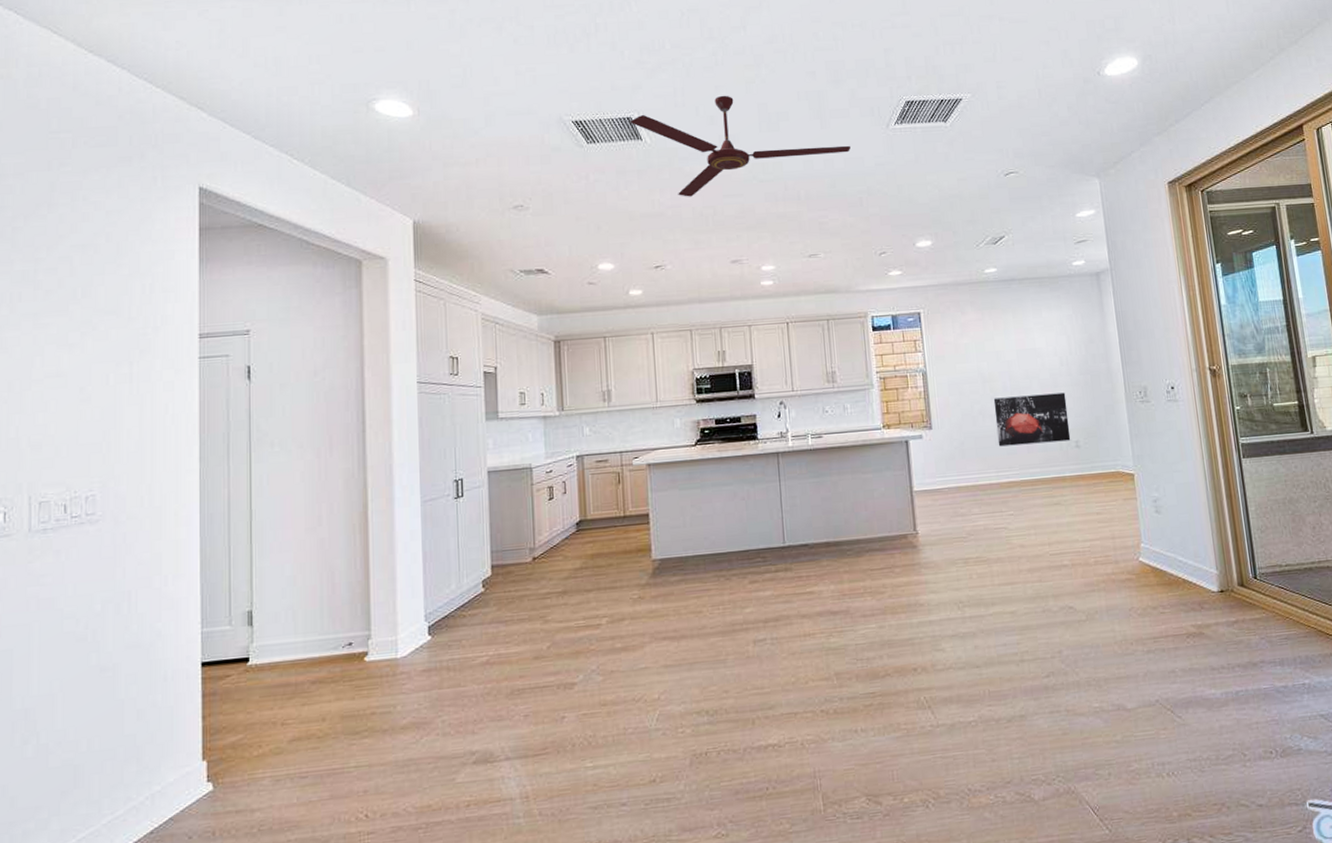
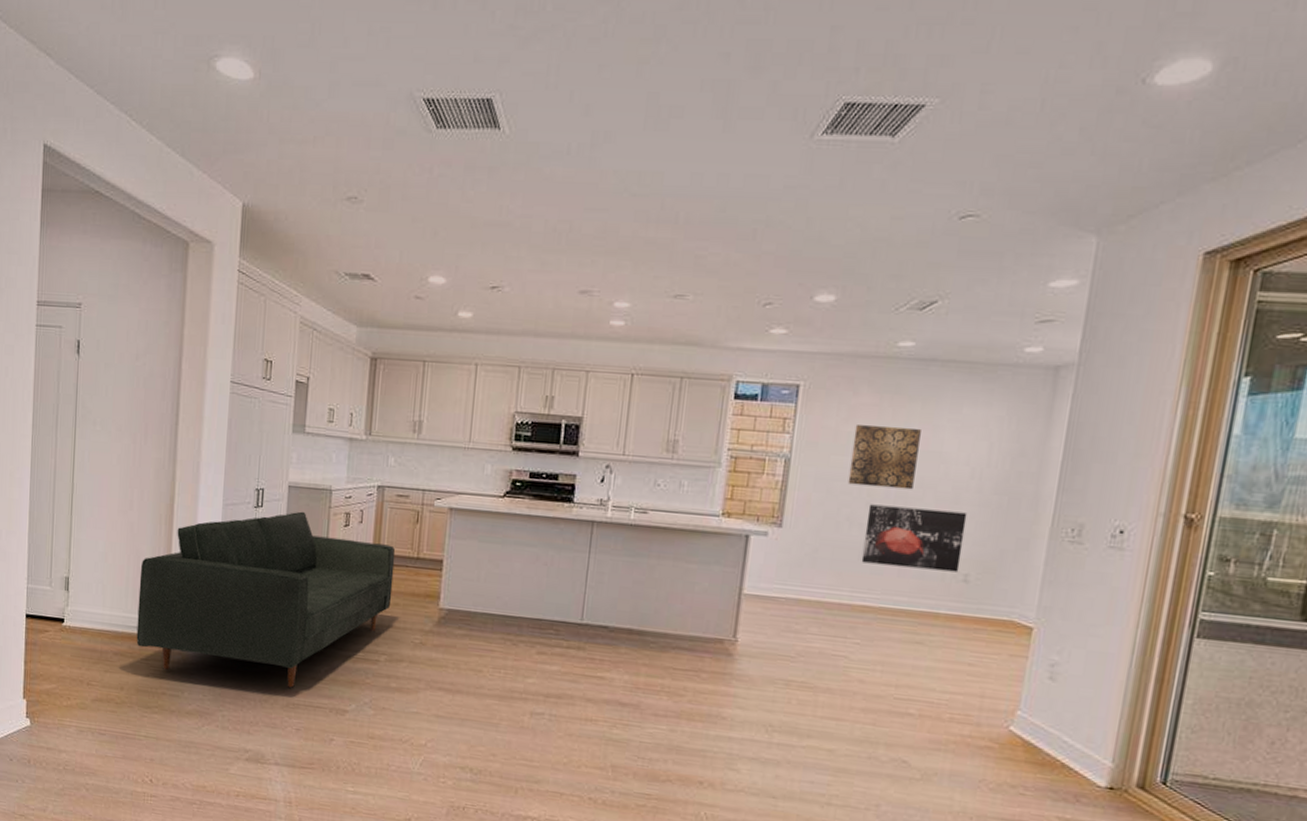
sofa: none [335,493,605,687] -> present [136,511,396,688]
ceiling fan: present [630,95,850,197] -> none [489,77,756,206]
wall art: none [969,333,1022,385] -> present [847,425,921,490]

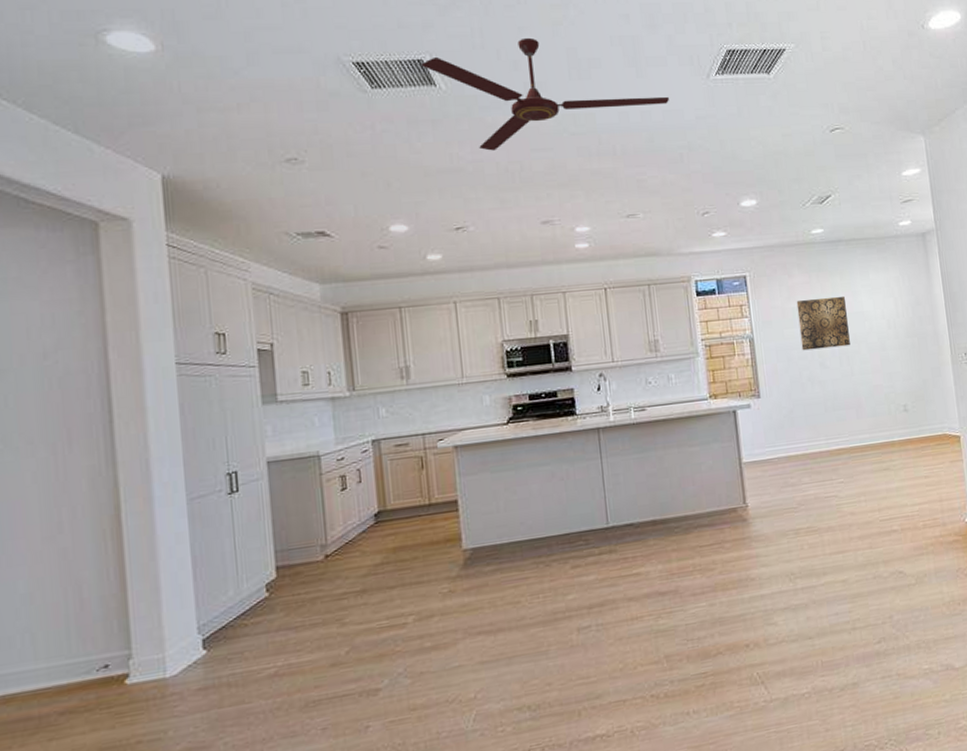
sofa: present [136,511,396,688] -> none [83,485,409,712]
ceiling fan: none [489,77,756,206] -> present [421,37,669,151]
wall art: present [861,504,968,573] -> none [822,356,899,414]

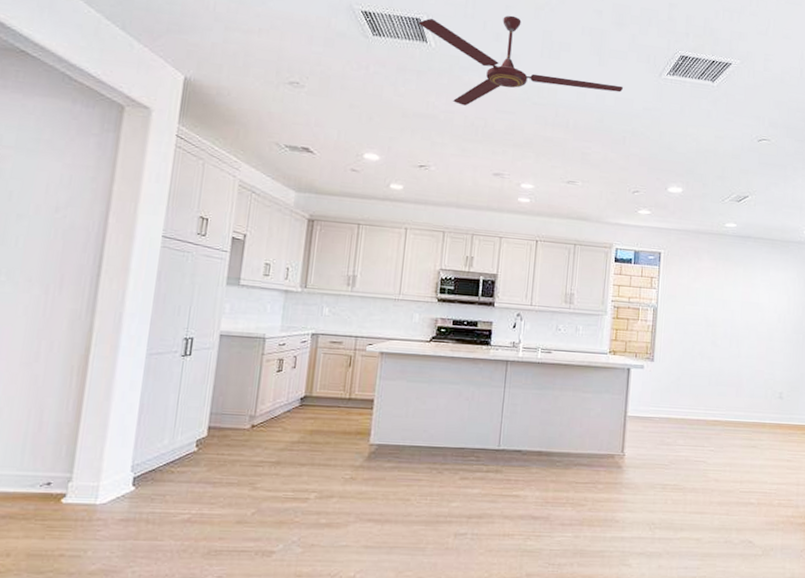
wall art: present [796,296,850,351] -> none [698,283,744,331]

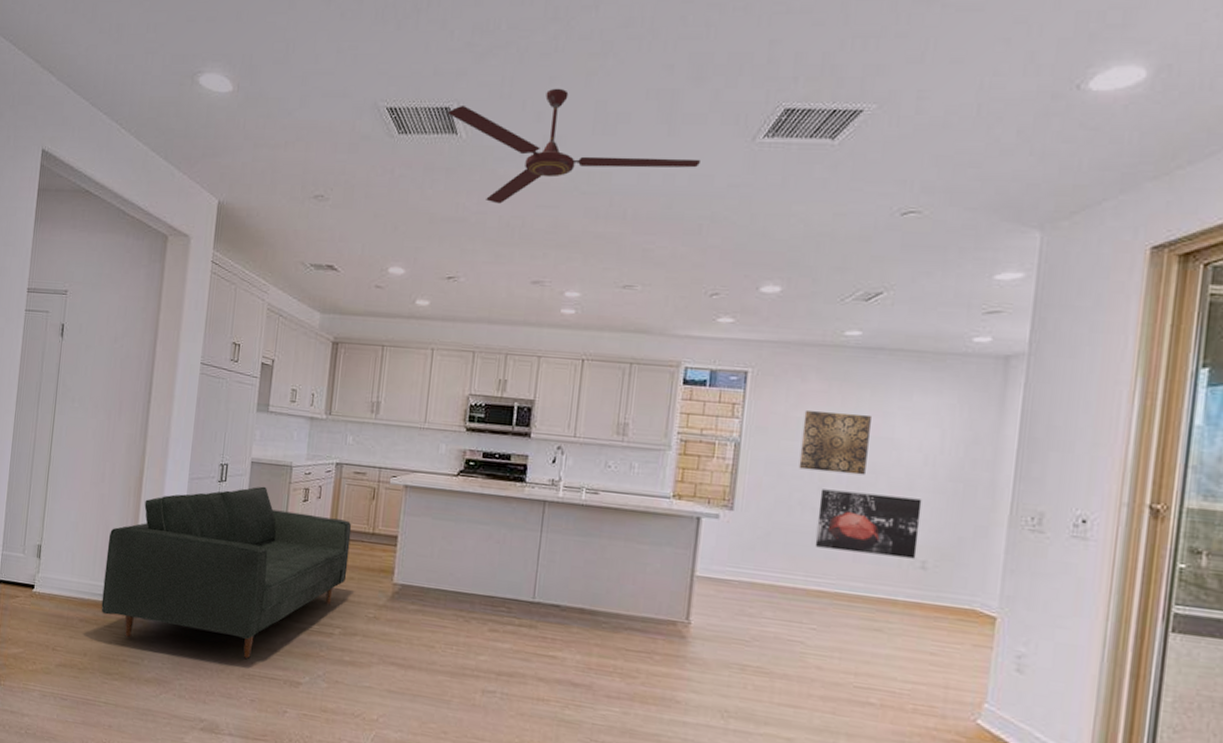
sofa: none [31,359,328,534] -> present [101,486,352,659]
wall art: none [698,283,744,331] -> present [798,411,871,475]
wall art: none [711,342,778,391] -> present [815,489,922,559]

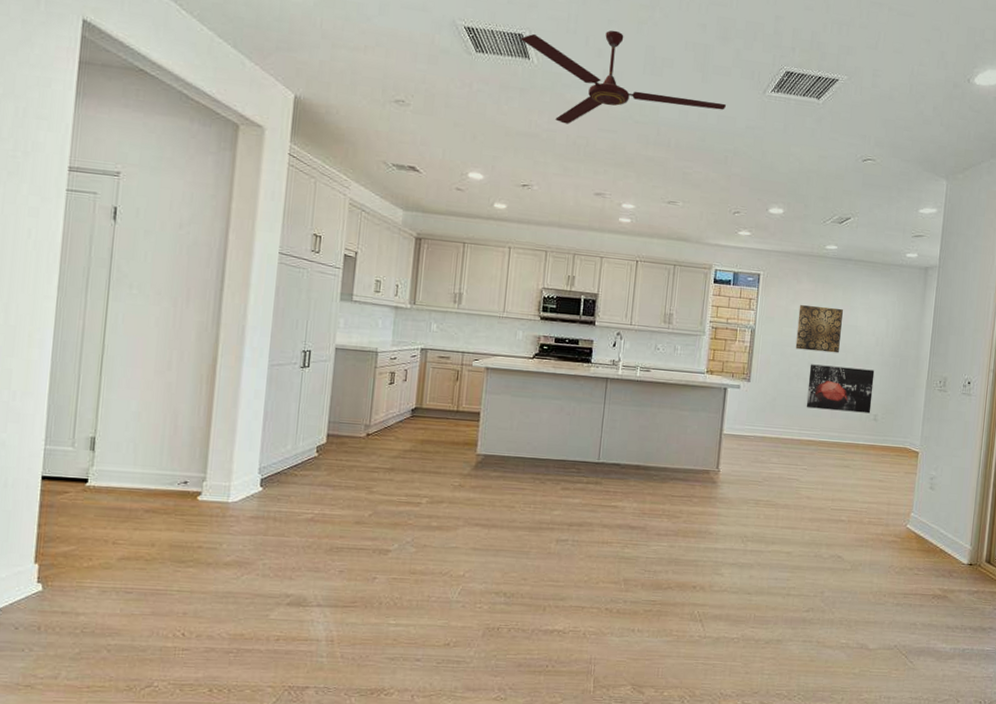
sofa: present [101,486,352,659] -> none [171,371,437,533]

